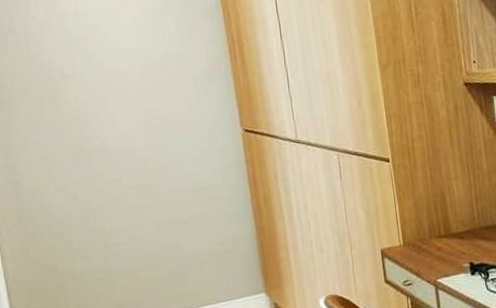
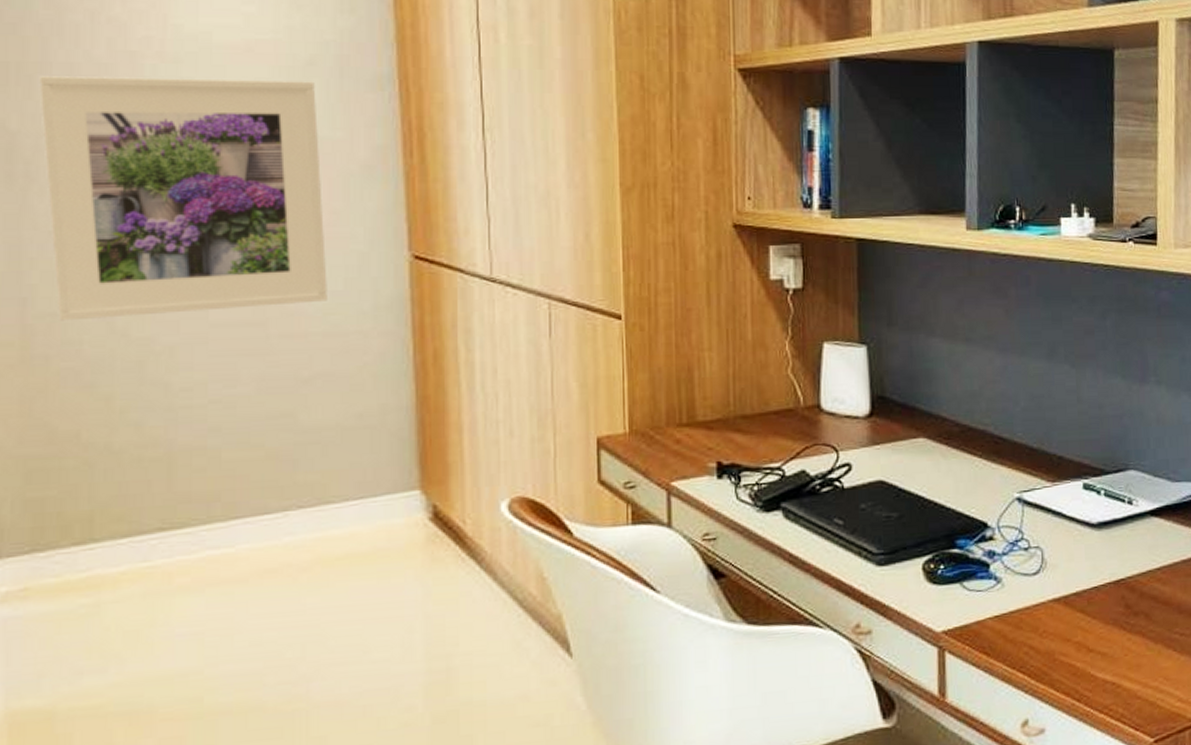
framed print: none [9,17,193,194] -> present [39,76,327,321]

